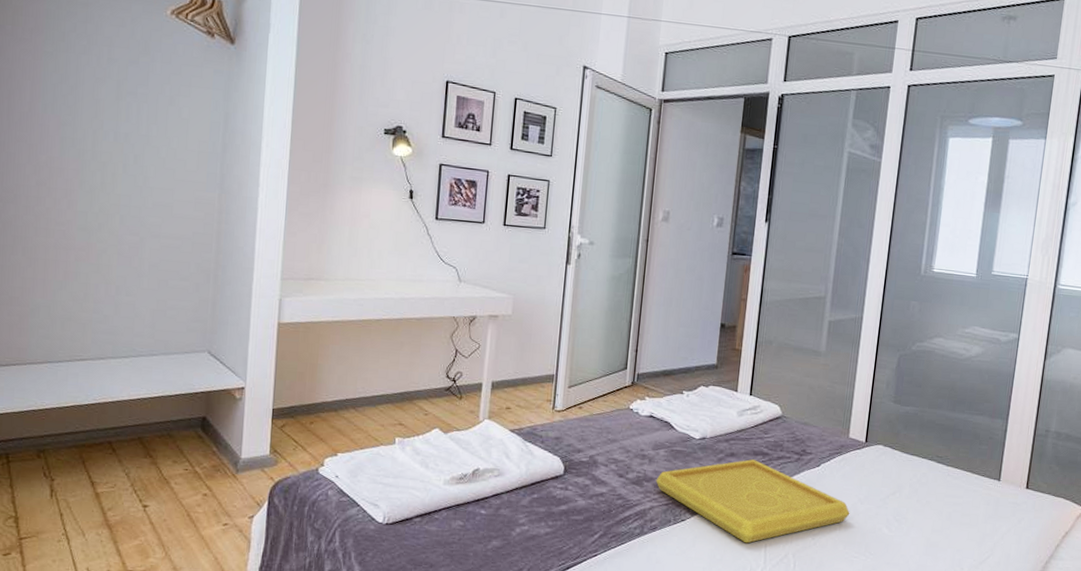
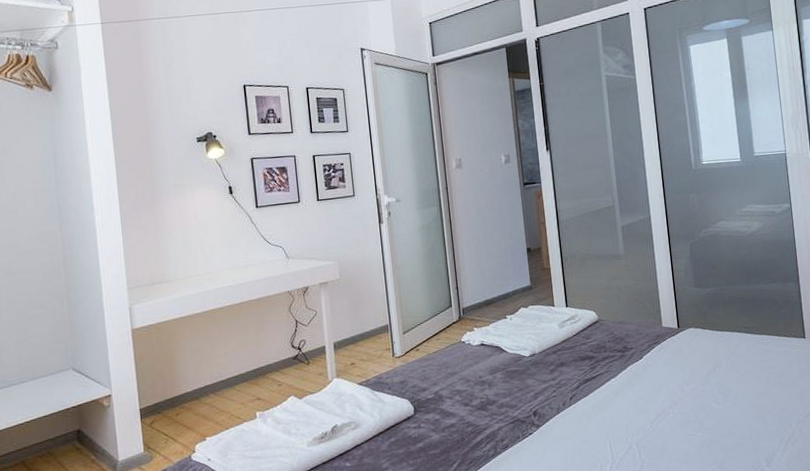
serving tray: present [656,459,850,544] -> none [498,364,679,444]

